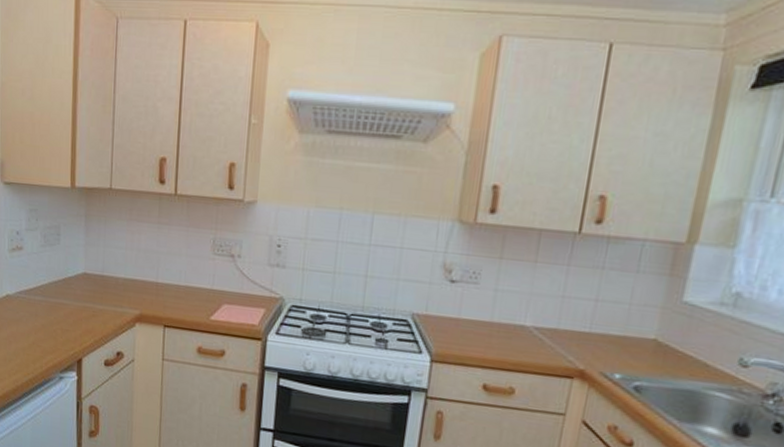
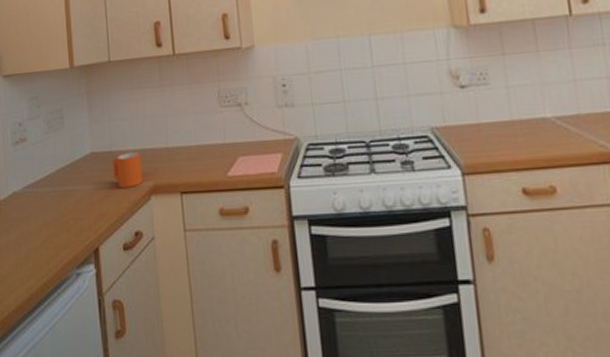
mug: none [103,279,131,312] -> present [113,151,143,188]

